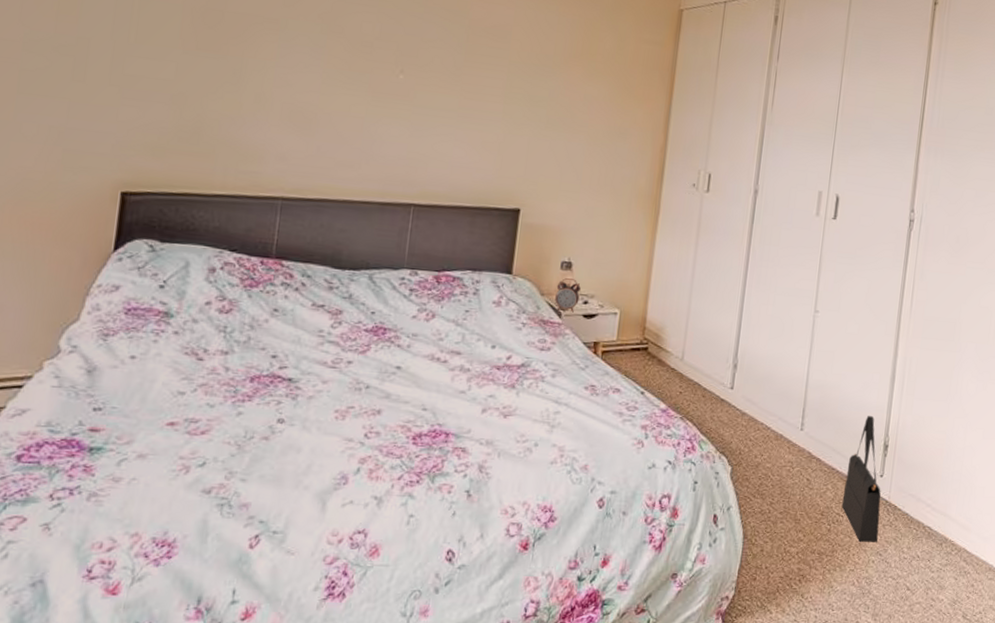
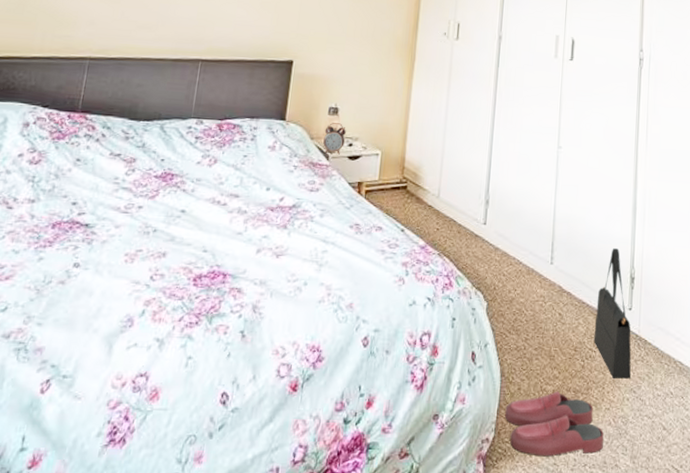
slippers: none [746,553,847,614] -> present [505,391,604,457]

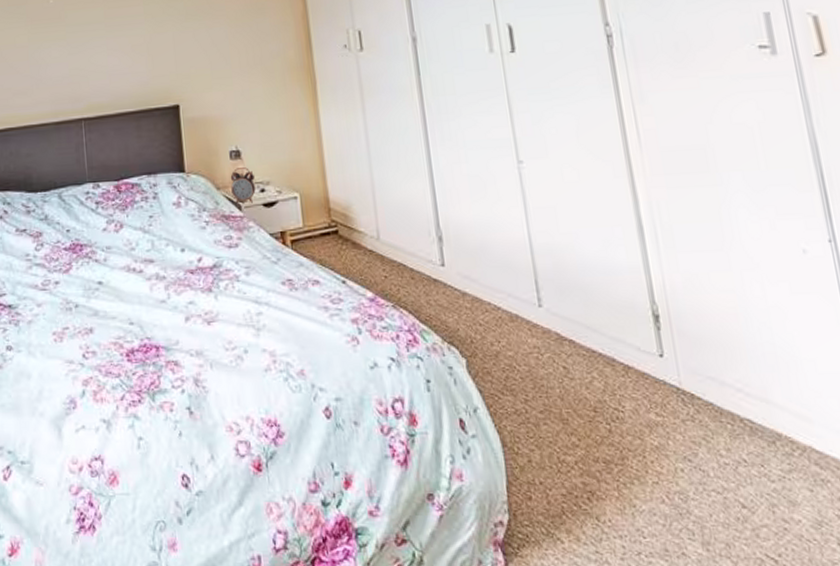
slippers: present [505,391,604,457] -> none [516,462,660,543]
tote bag: present [593,248,631,379] -> none [611,280,680,444]

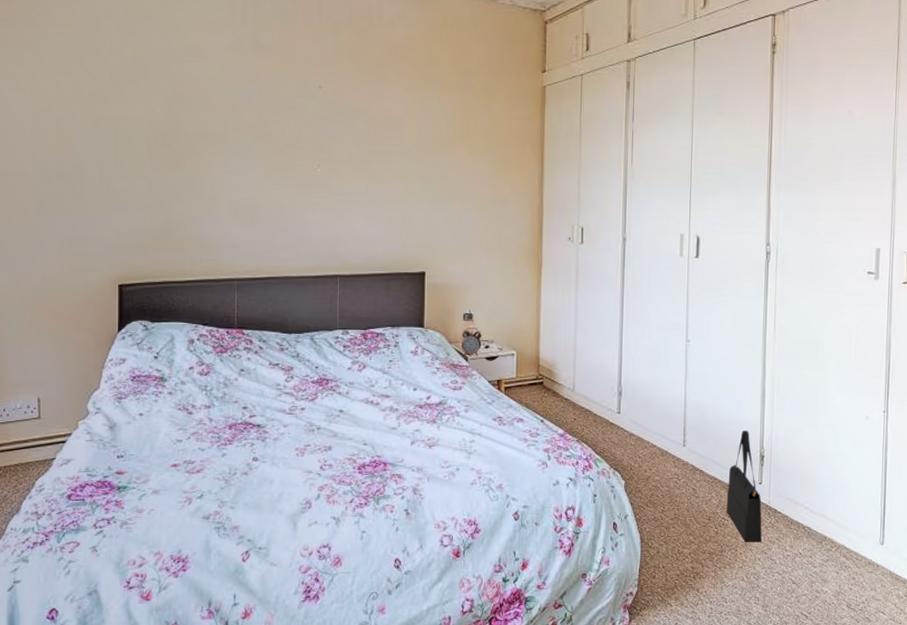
tote bag: none [611,280,680,444] -> present [726,431,762,542]

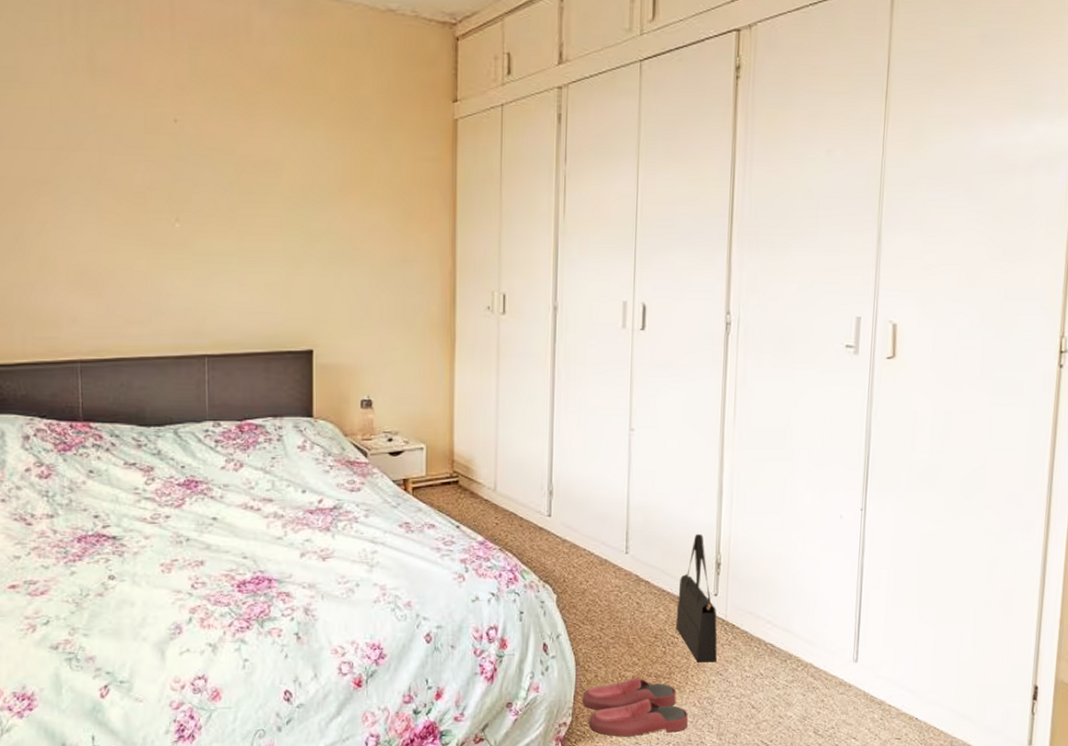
alarm clock: present [461,328,482,355] -> none [359,417,383,450]
slippers: none [646,553,737,606] -> present [582,677,688,737]

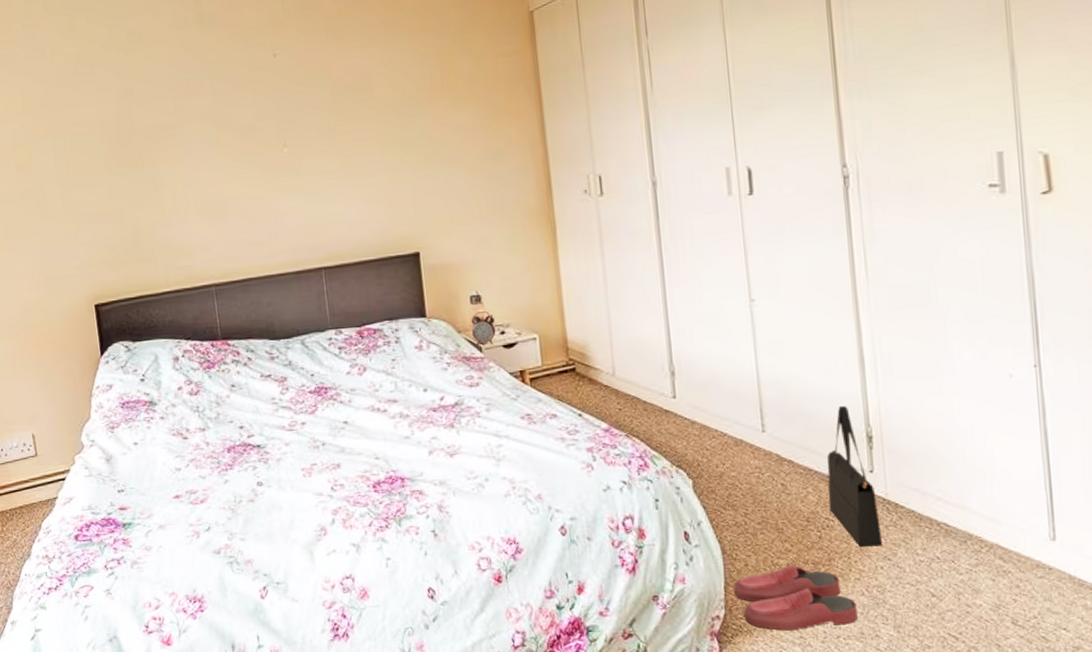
alarm clock: none [359,417,383,450] -> present [471,311,496,345]

